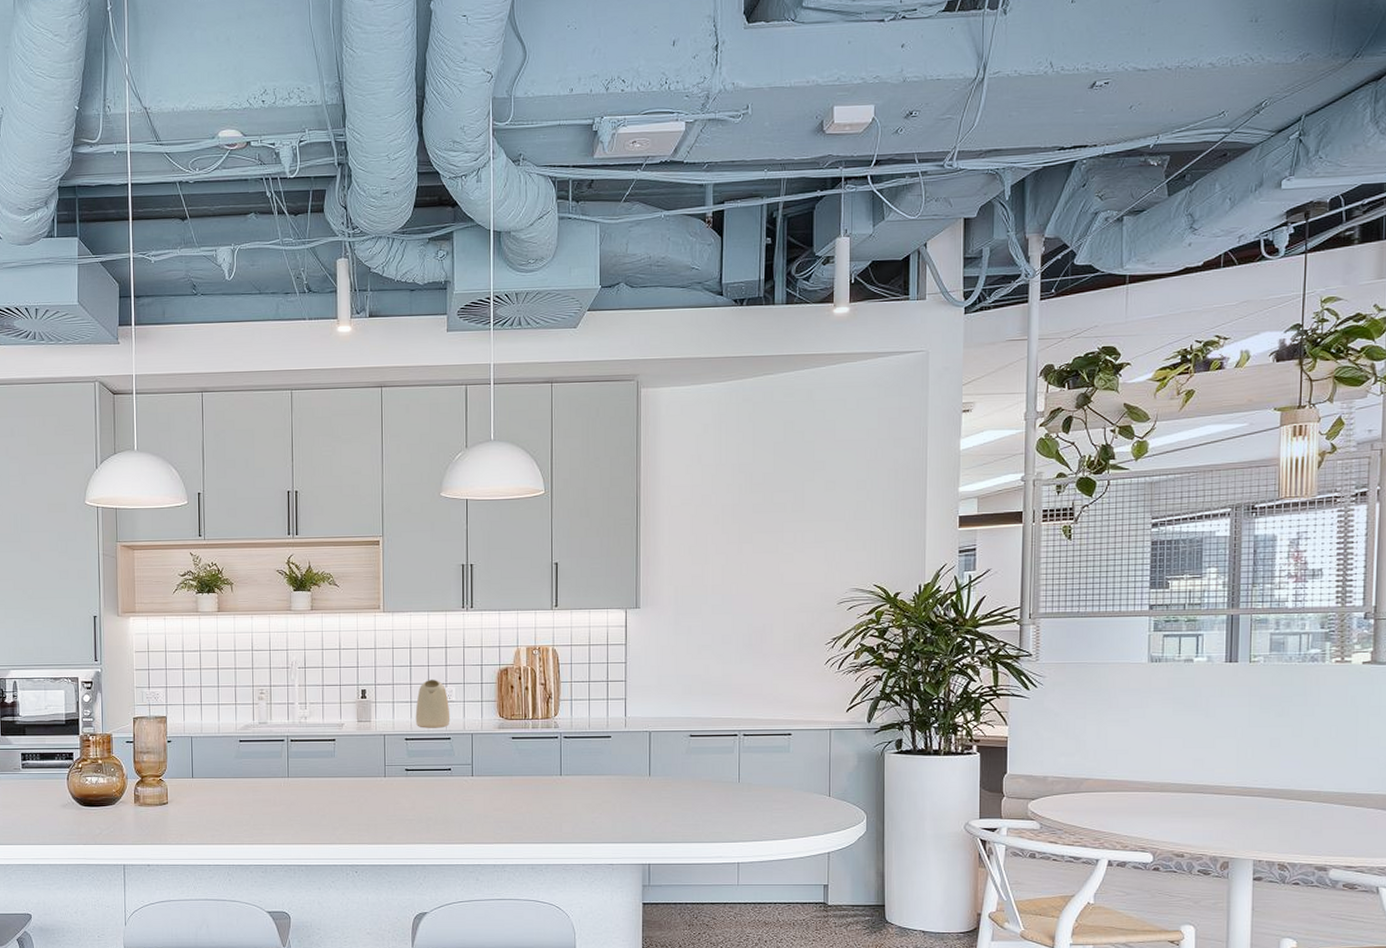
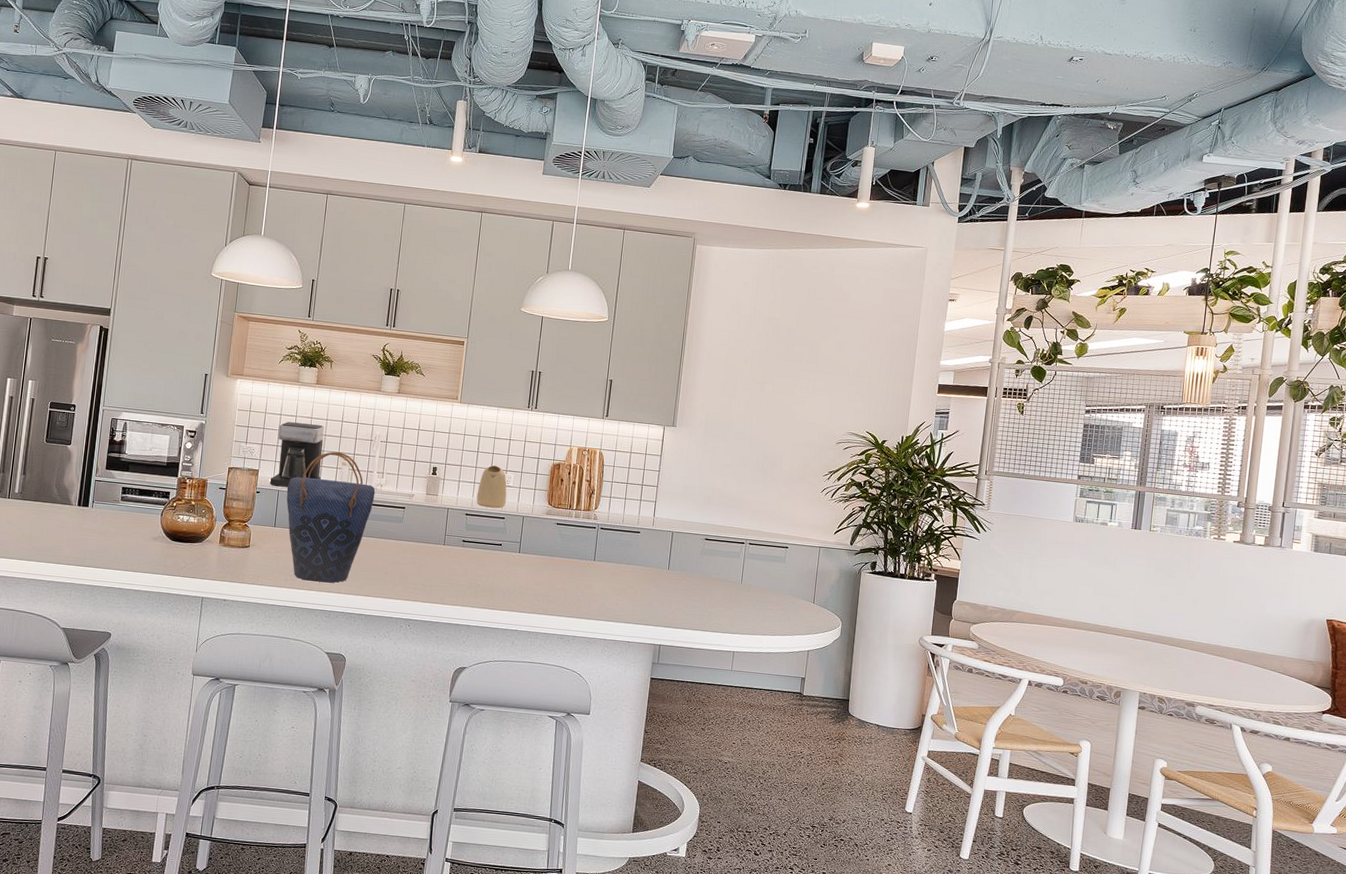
coffee maker: none [180,658,237,732] -> present [269,422,324,487]
shopping bag: none [200,686,300,834] -> present [286,452,376,583]

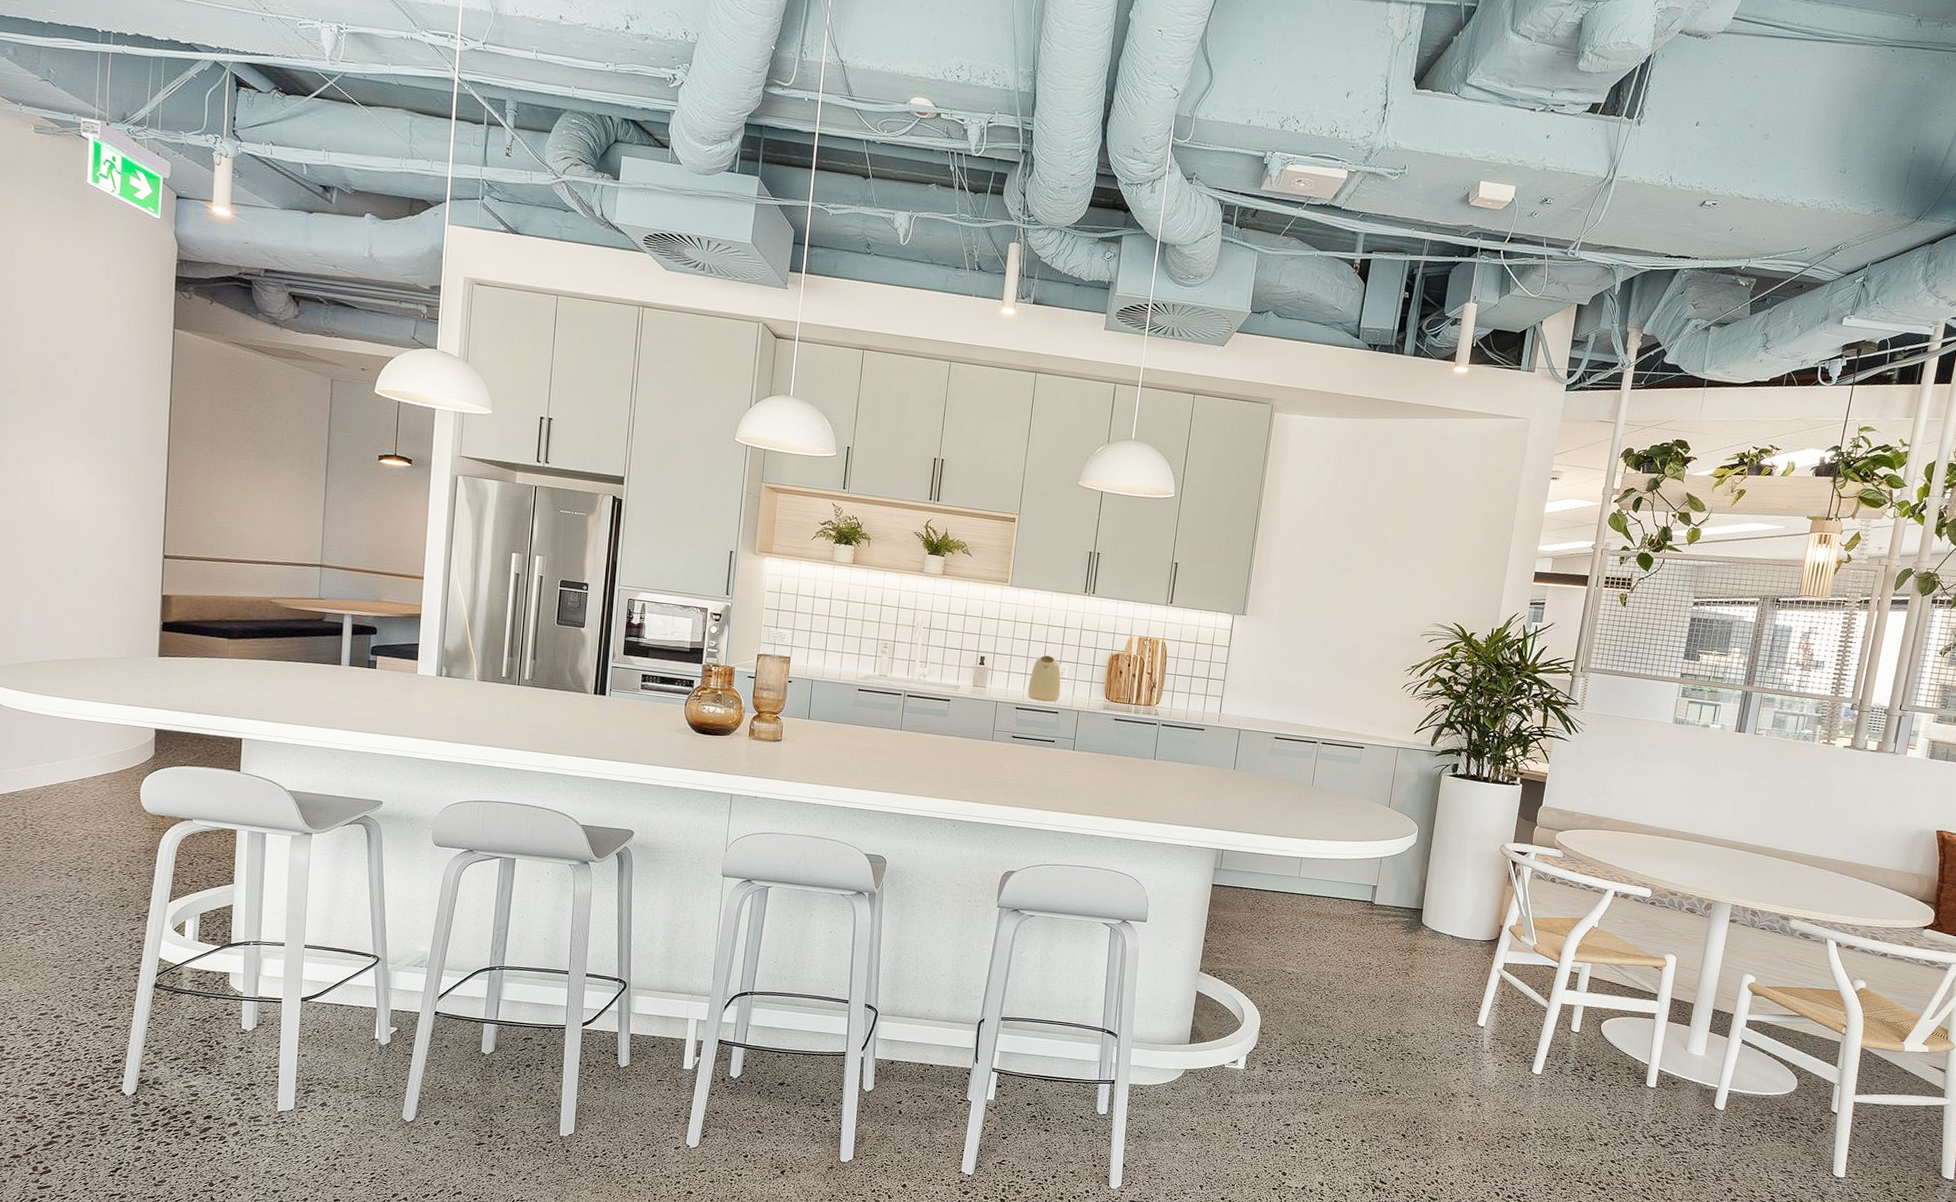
coffee maker: present [269,422,324,487] -> none [802,605,862,677]
shopping bag: present [286,452,376,583] -> none [821,638,918,780]

